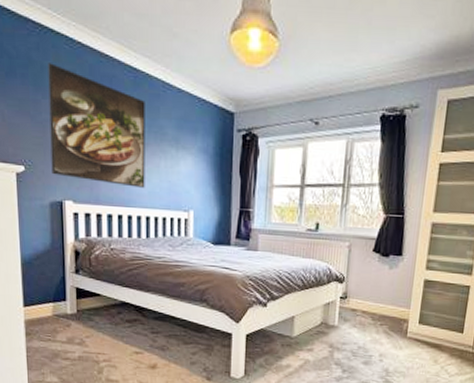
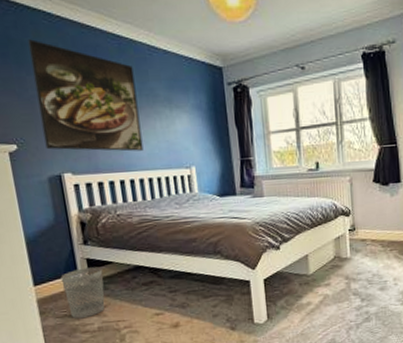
wastebasket: none [49,296,90,346] -> present [60,267,105,319]

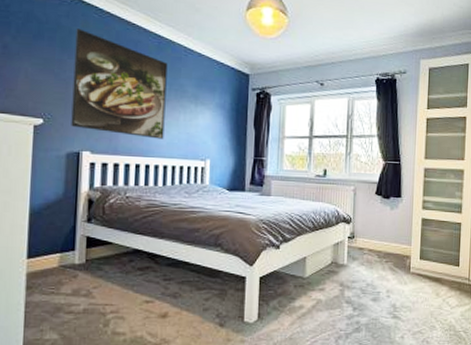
wastebasket: present [60,267,105,319] -> none [56,245,101,298]

